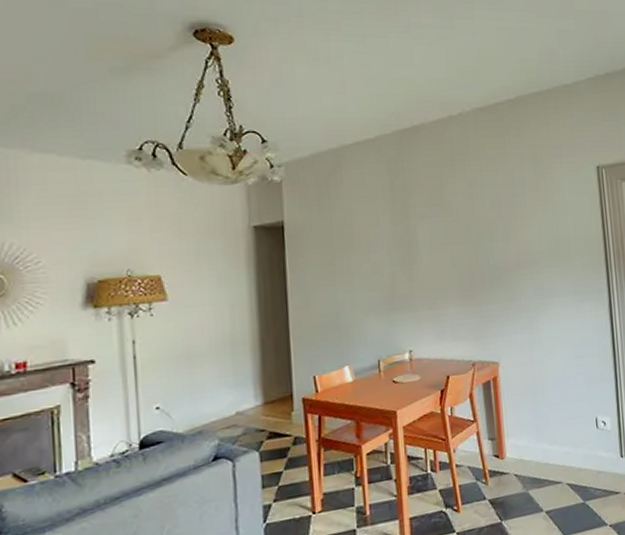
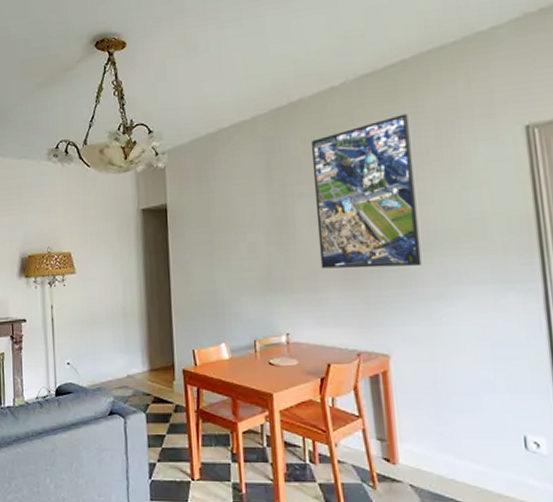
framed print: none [431,148,524,287] -> present [310,114,422,269]

